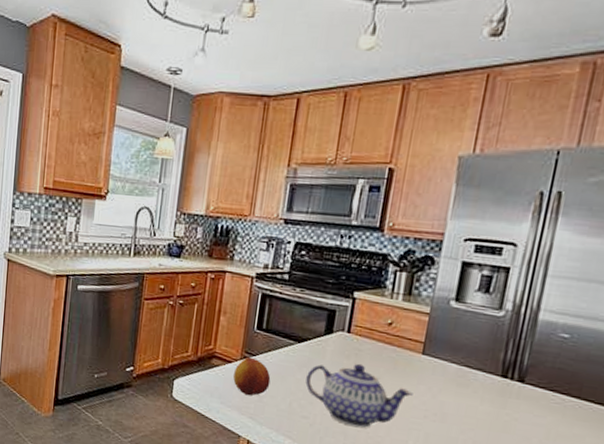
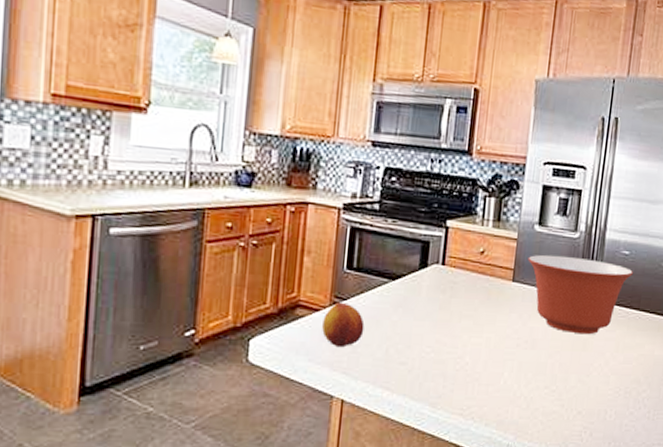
teapot: present [305,363,413,429] -> none [402,297,506,367]
mixing bowl: none [440,330,575,417] -> present [527,254,634,335]

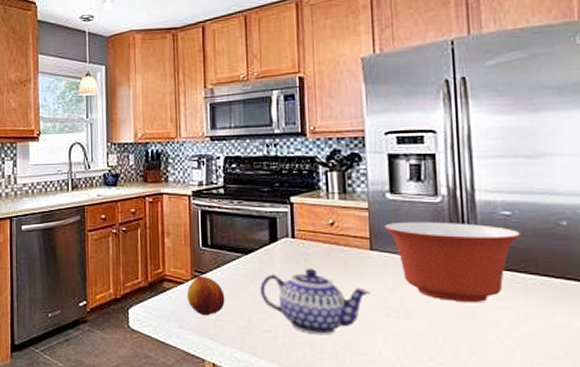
teapot: none [402,297,506,367] -> present [260,268,371,335]

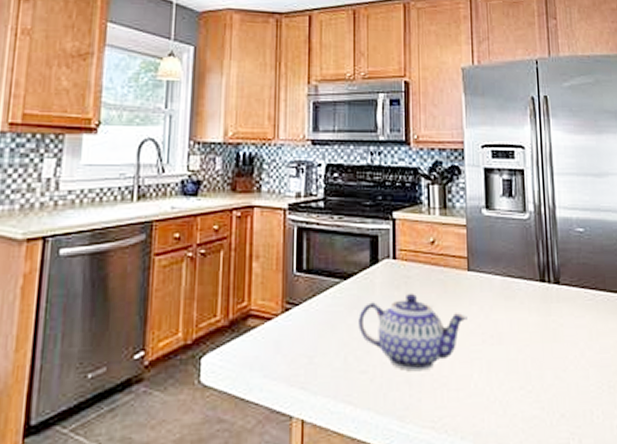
fruit: present [187,275,225,316] -> none [276,308,319,359]
mixing bowl: present [384,221,522,303] -> none [480,239,593,324]

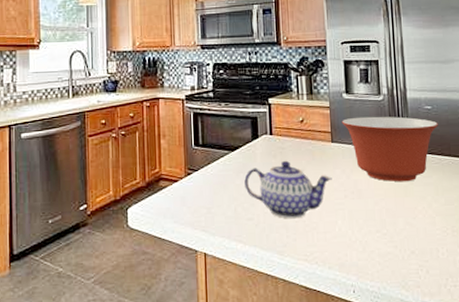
mixing bowl: none [480,239,593,324] -> present [341,116,439,182]

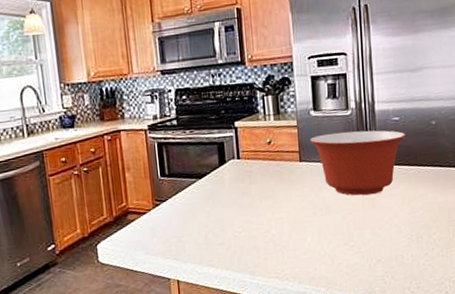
teapot: present [244,160,332,219] -> none [213,183,301,240]

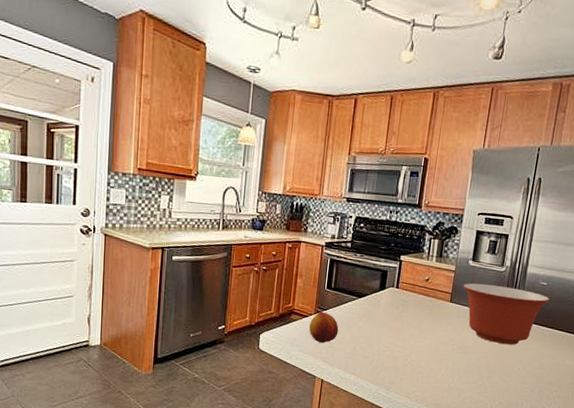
fruit: none [150,203,185,240] -> present [309,311,339,343]

